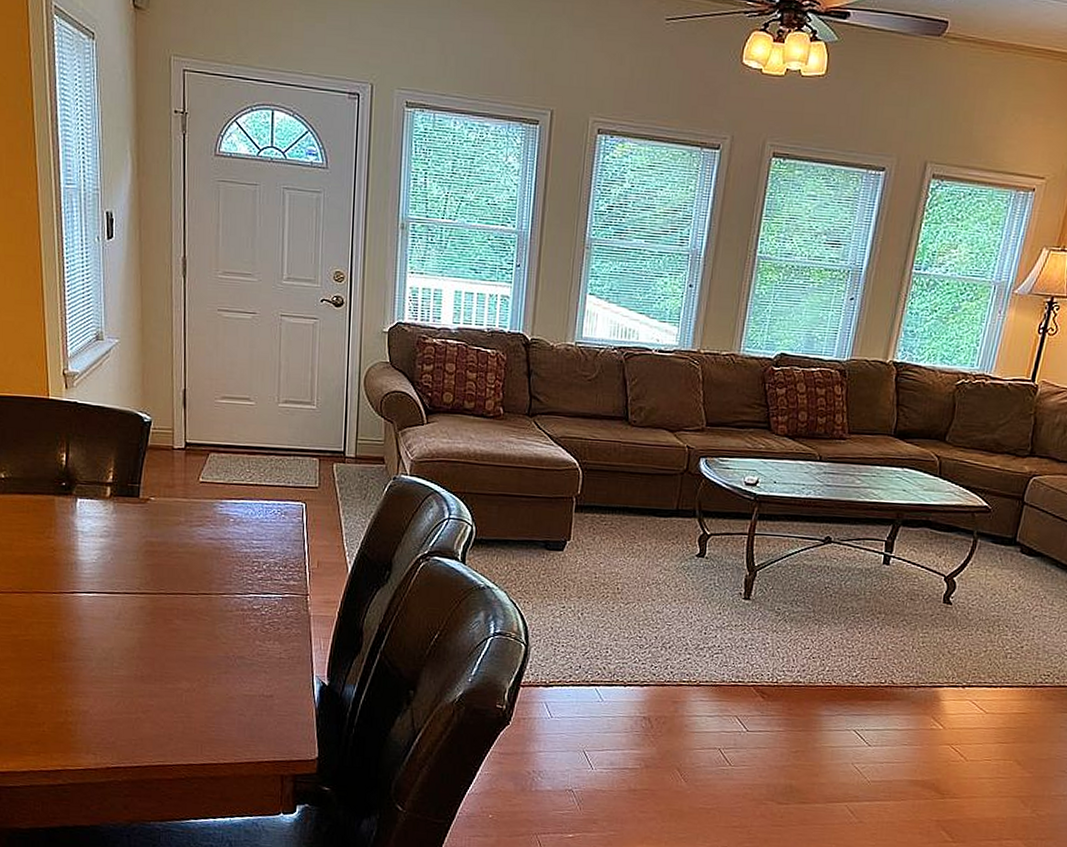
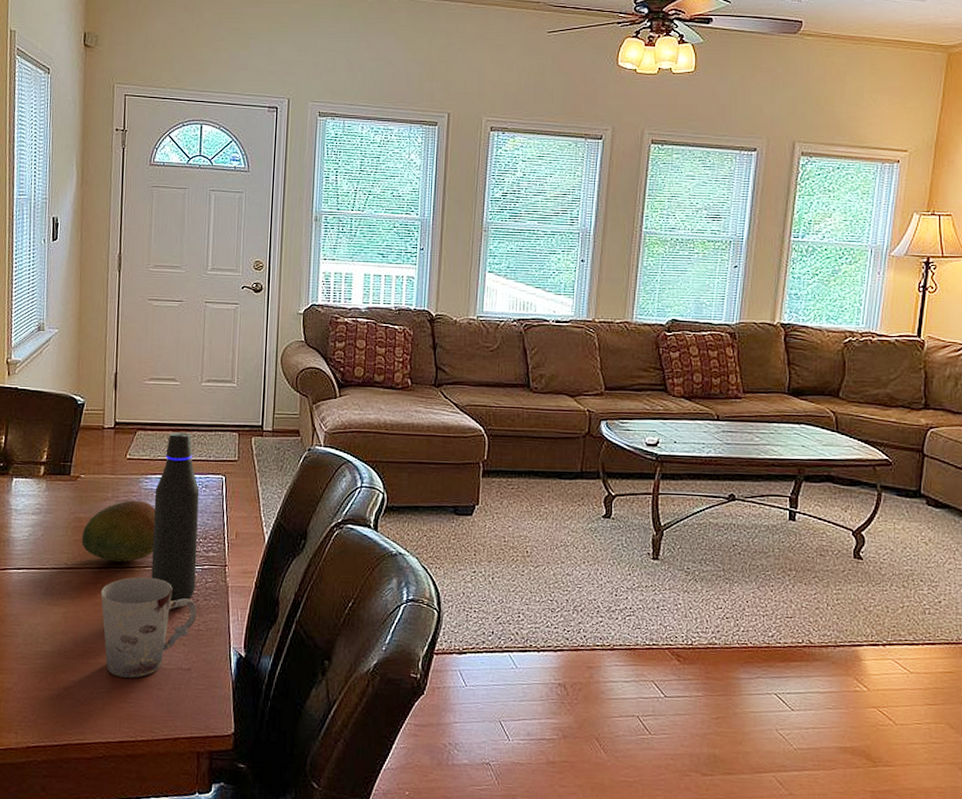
fruit: none [155,525,232,589] -> present [82,500,155,562]
cup: none [177,603,279,704] -> present [100,576,198,678]
water bottle: none [229,455,278,630] -> present [151,432,200,602]

